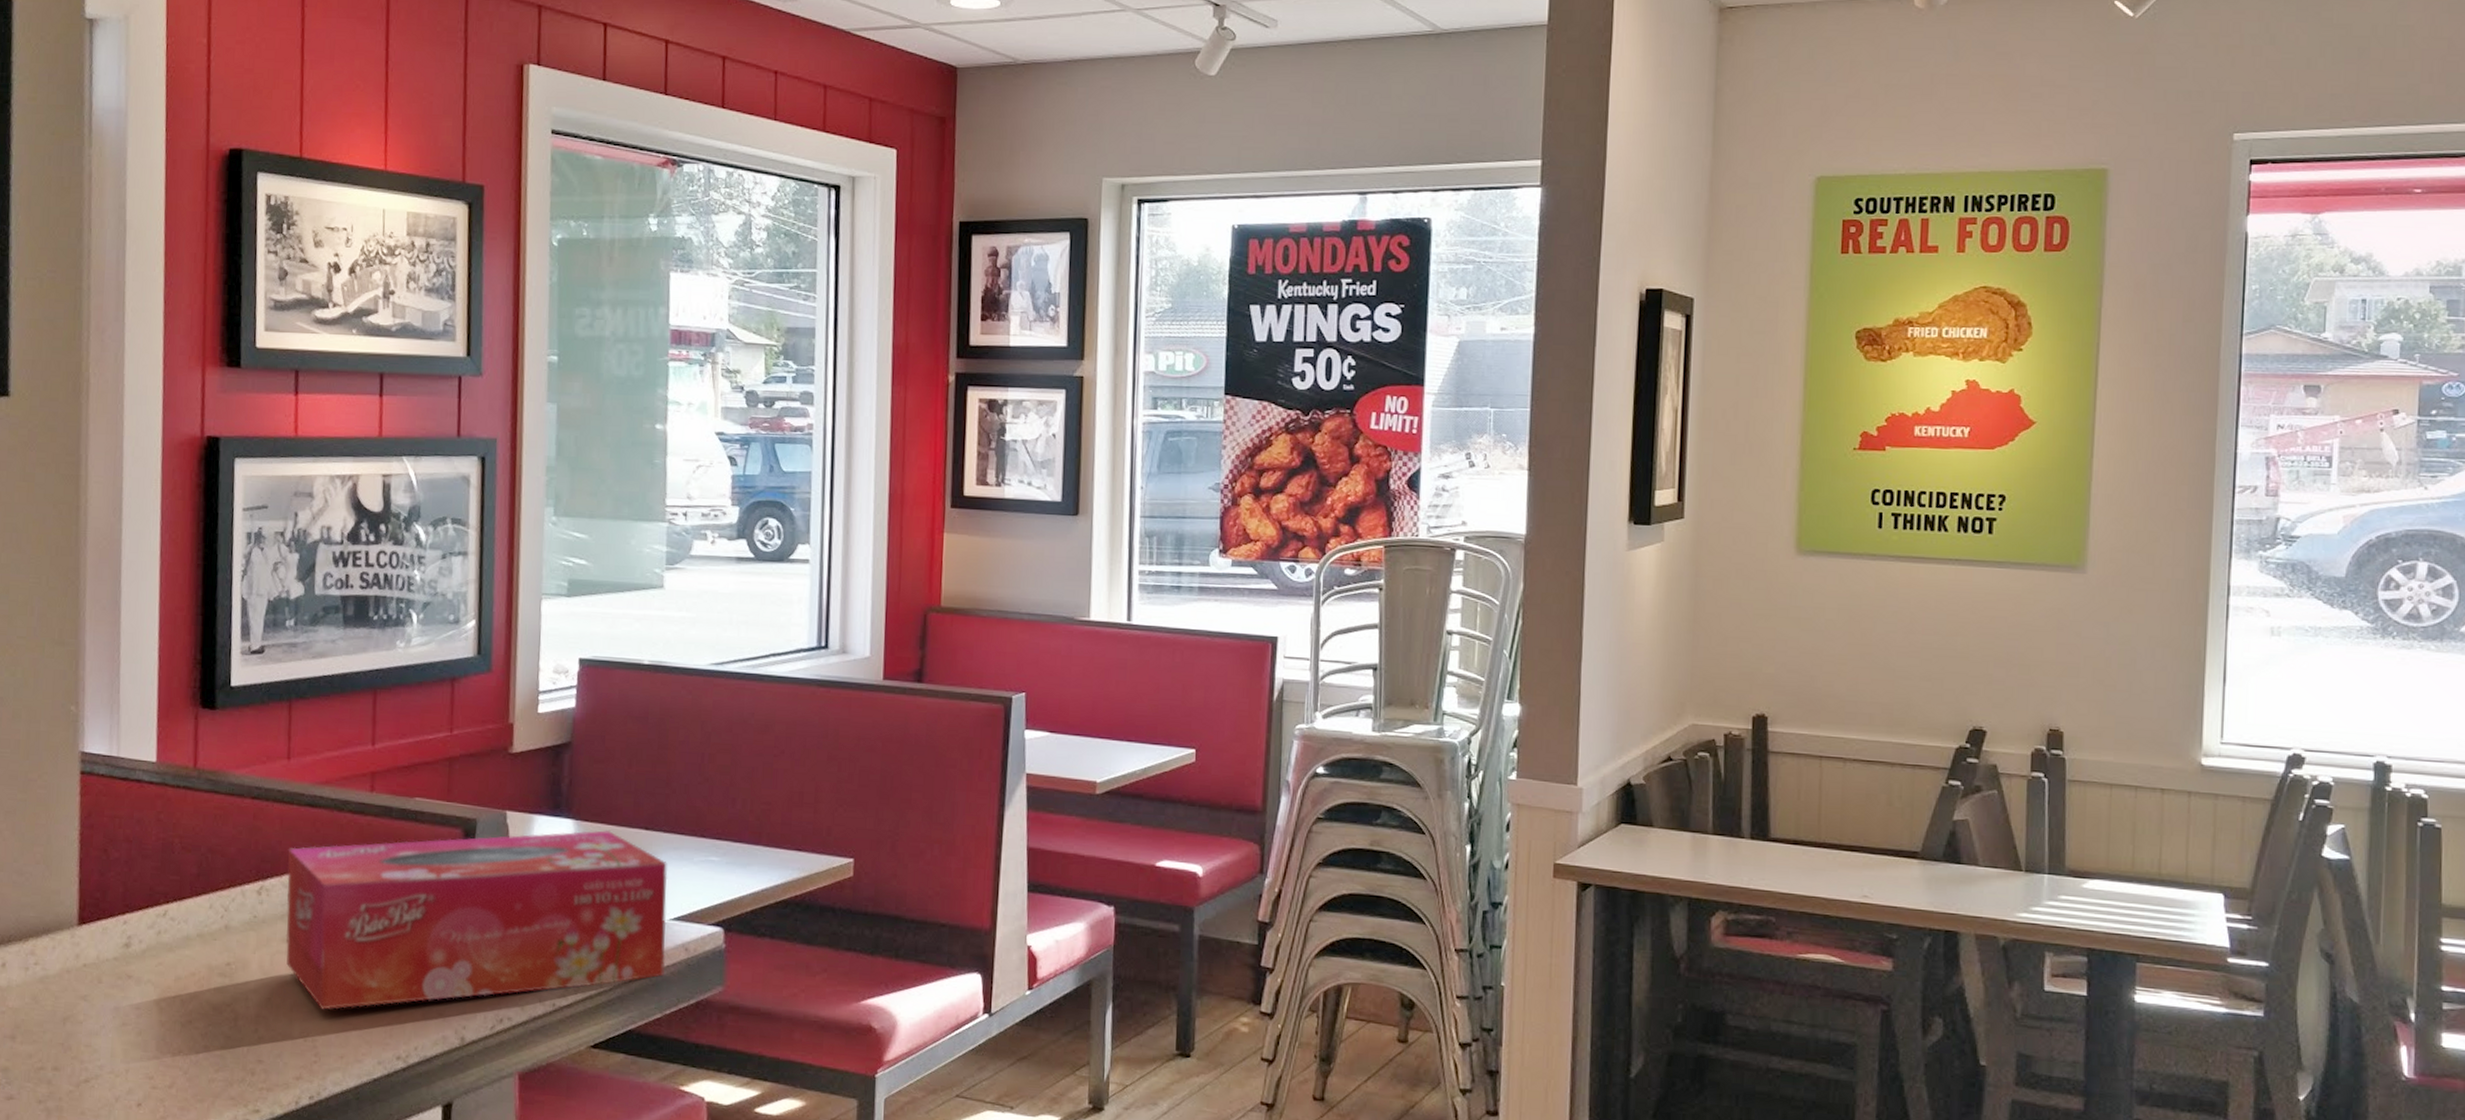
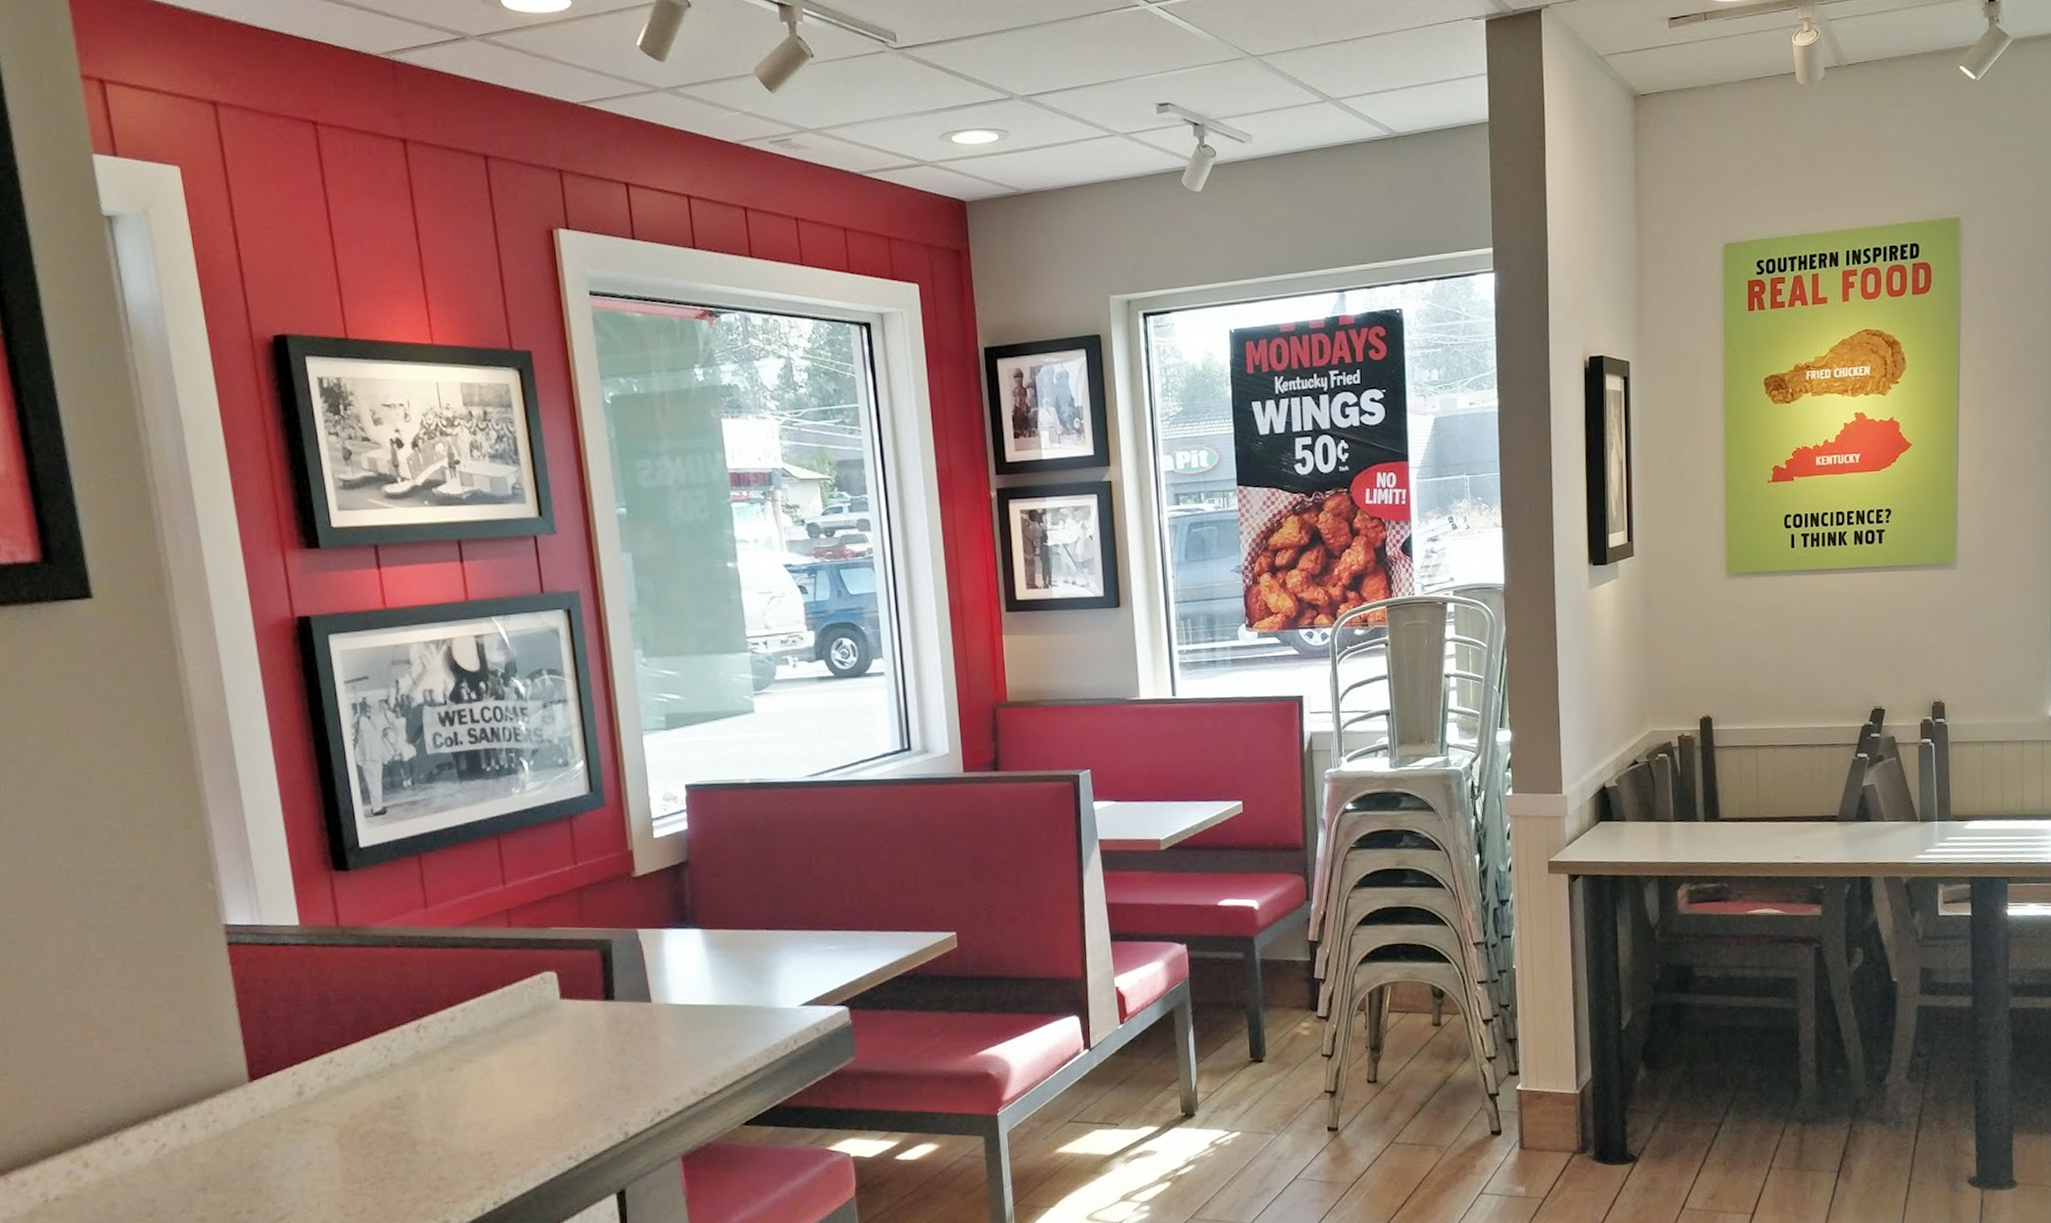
tissue box: present [285,829,668,1010] -> none [438,934,801,1126]

